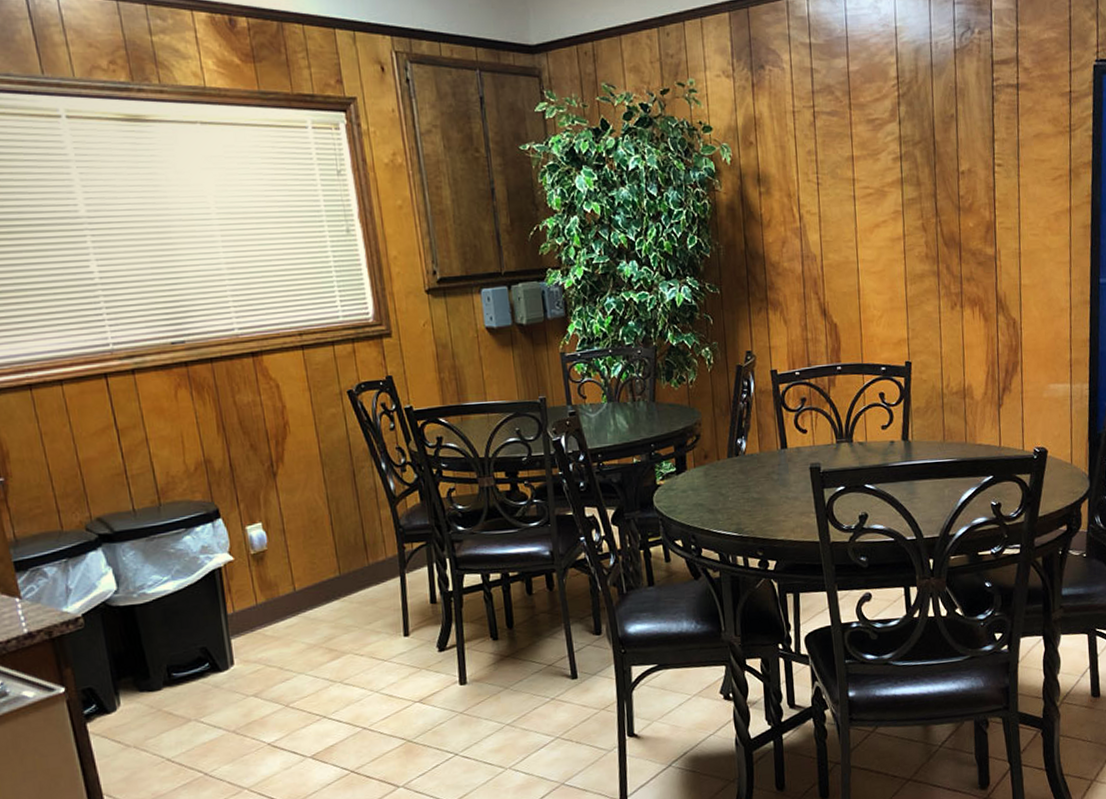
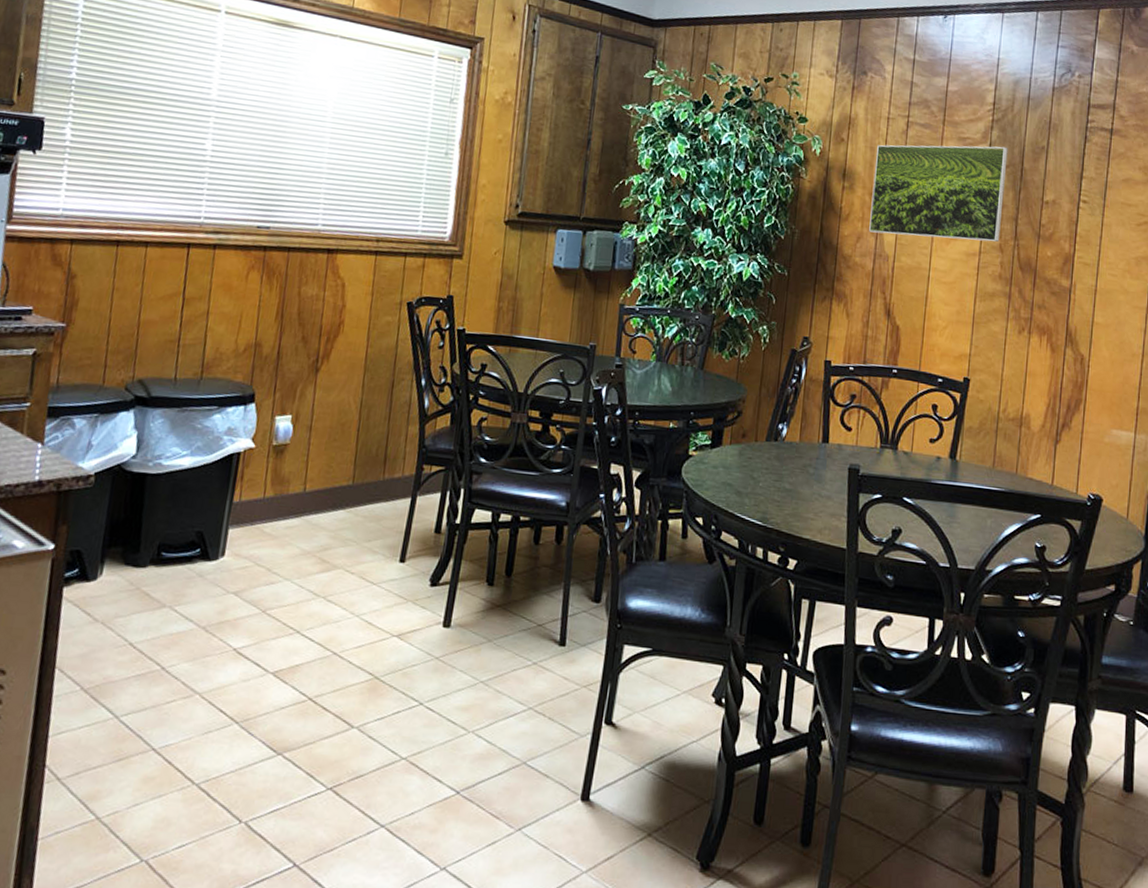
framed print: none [787,121,922,235] -> present [869,145,1008,242]

